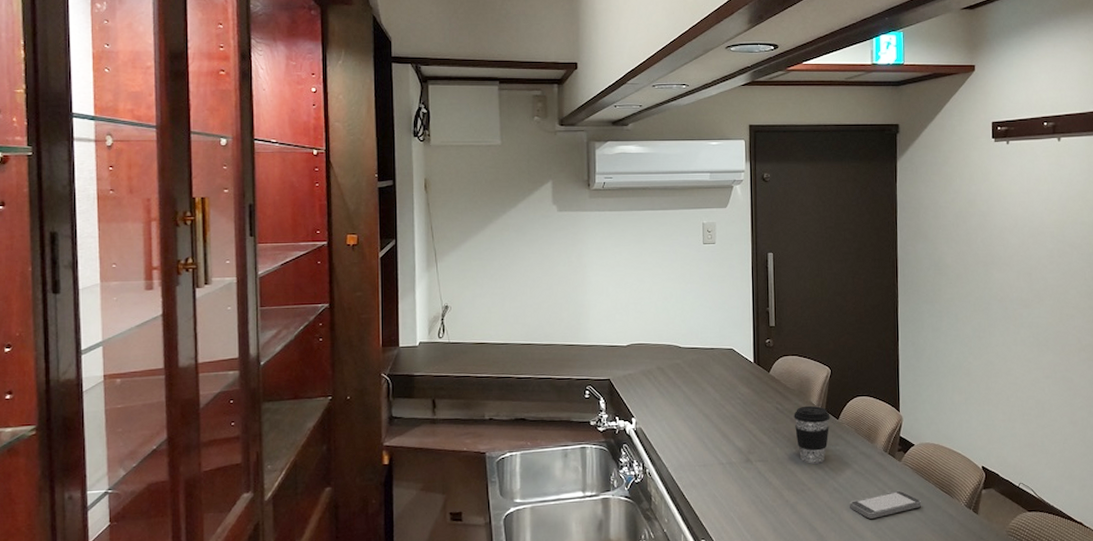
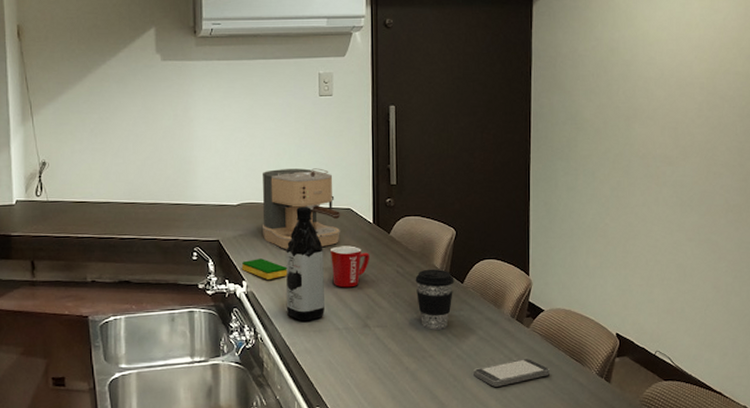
dish sponge: none [632,396,674,417] -> present [242,258,288,280]
coffee maker: none [650,311,724,387] -> present [261,168,341,249]
water bottle: none [672,346,709,457] -> present [286,206,325,321]
mug: none [713,384,751,424] -> present [329,245,369,288]

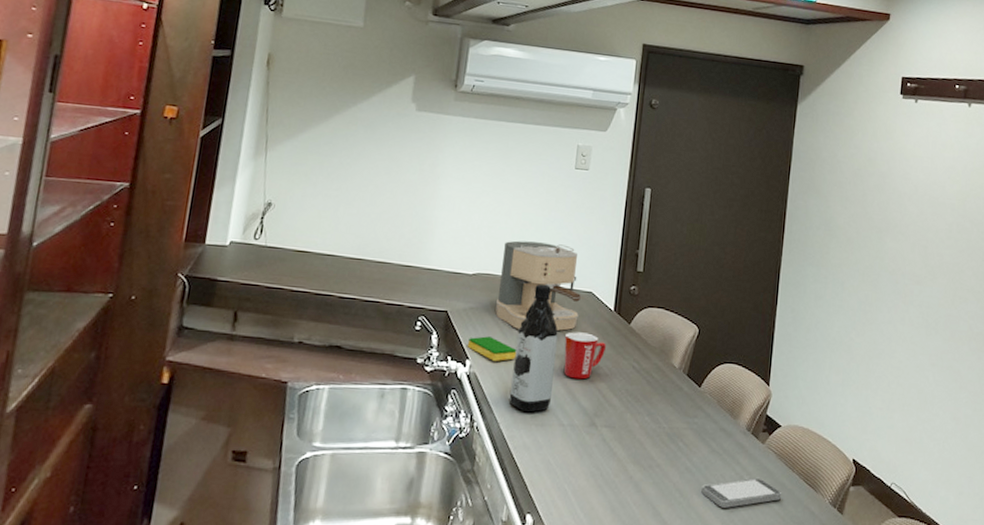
coffee cup: present [415,269,454,330] -> none [650,367,692,437]

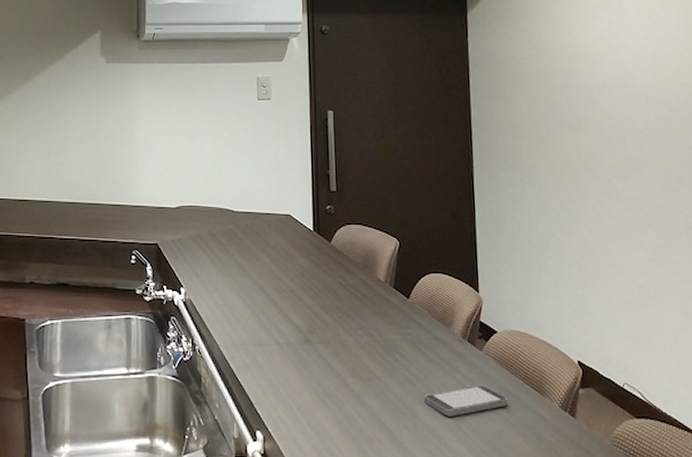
dish sponge: present [468,336,517,361] -> none [181,264,227,287]
coffee maker: present [495,240,582,331] -> none [200,172,281,255]
water bottle: present [509,283,558,413] -> none [224,211,265,334]
mug: present [563,332,606,380] -> none [269,254,310,299]

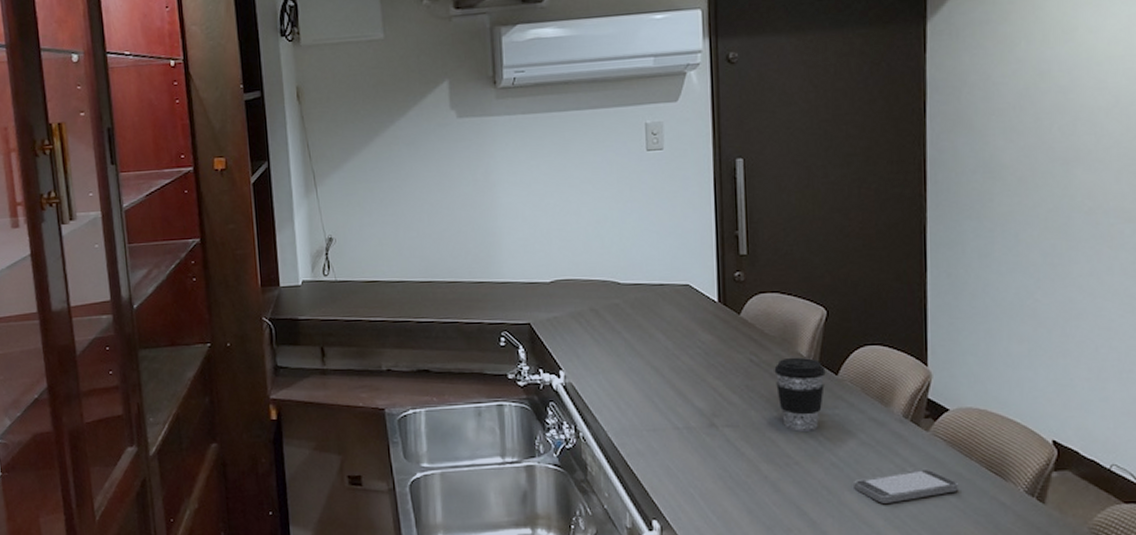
coffee cup: none [358,281,400,349] -> present [774,357,826,432]

